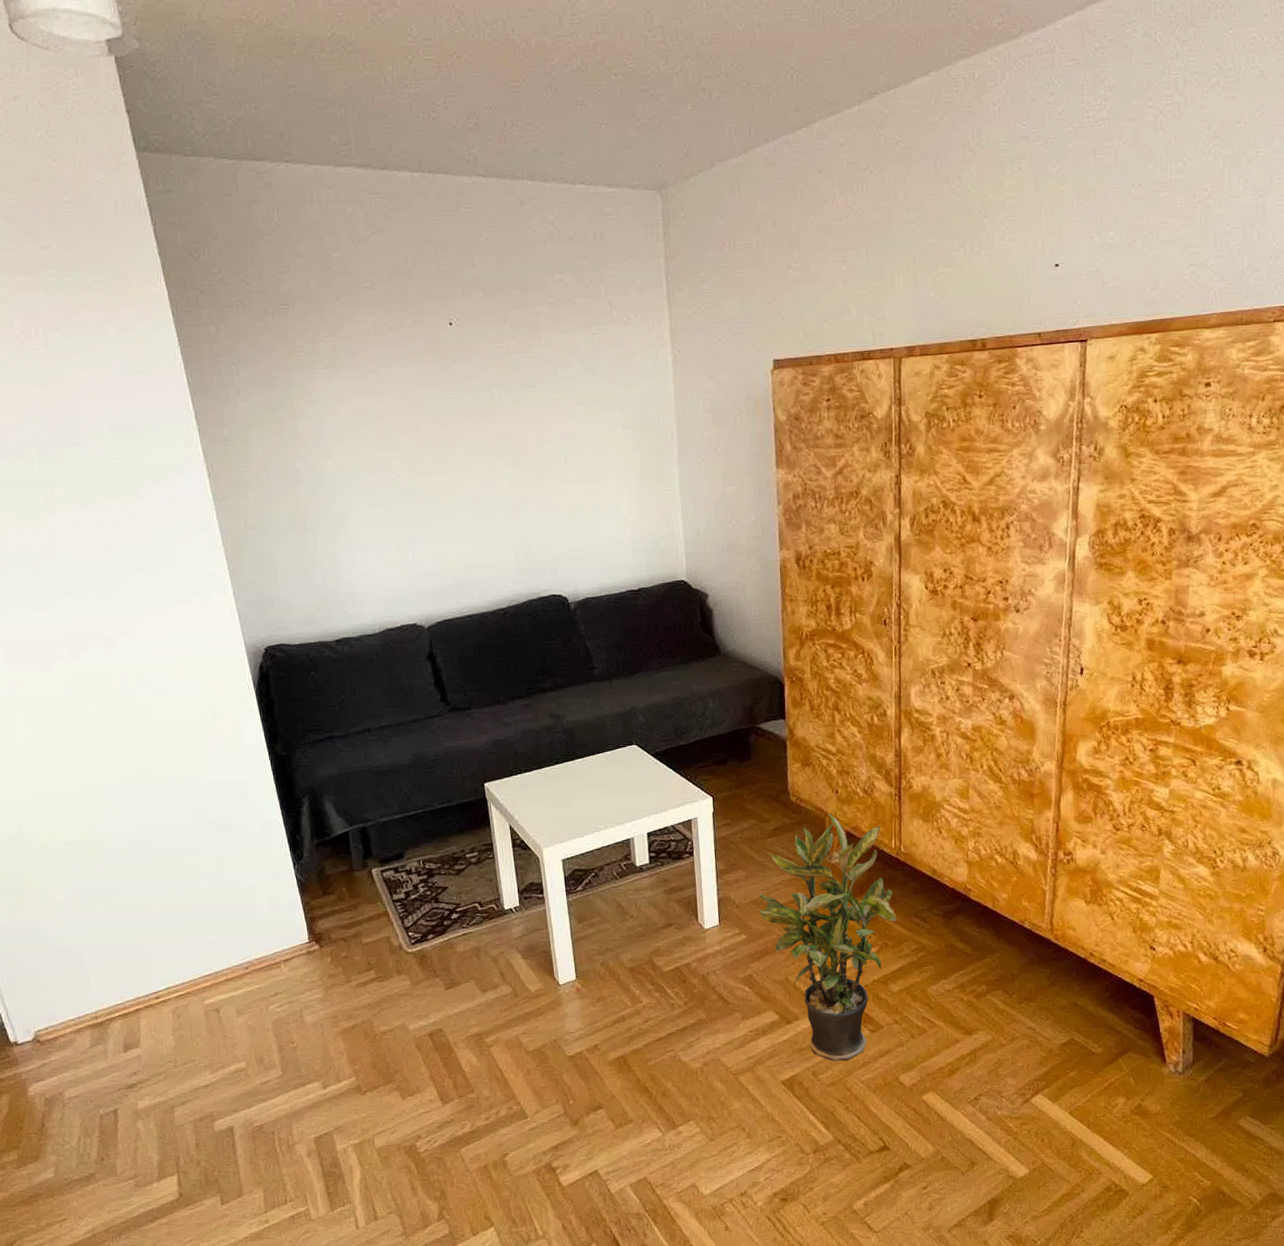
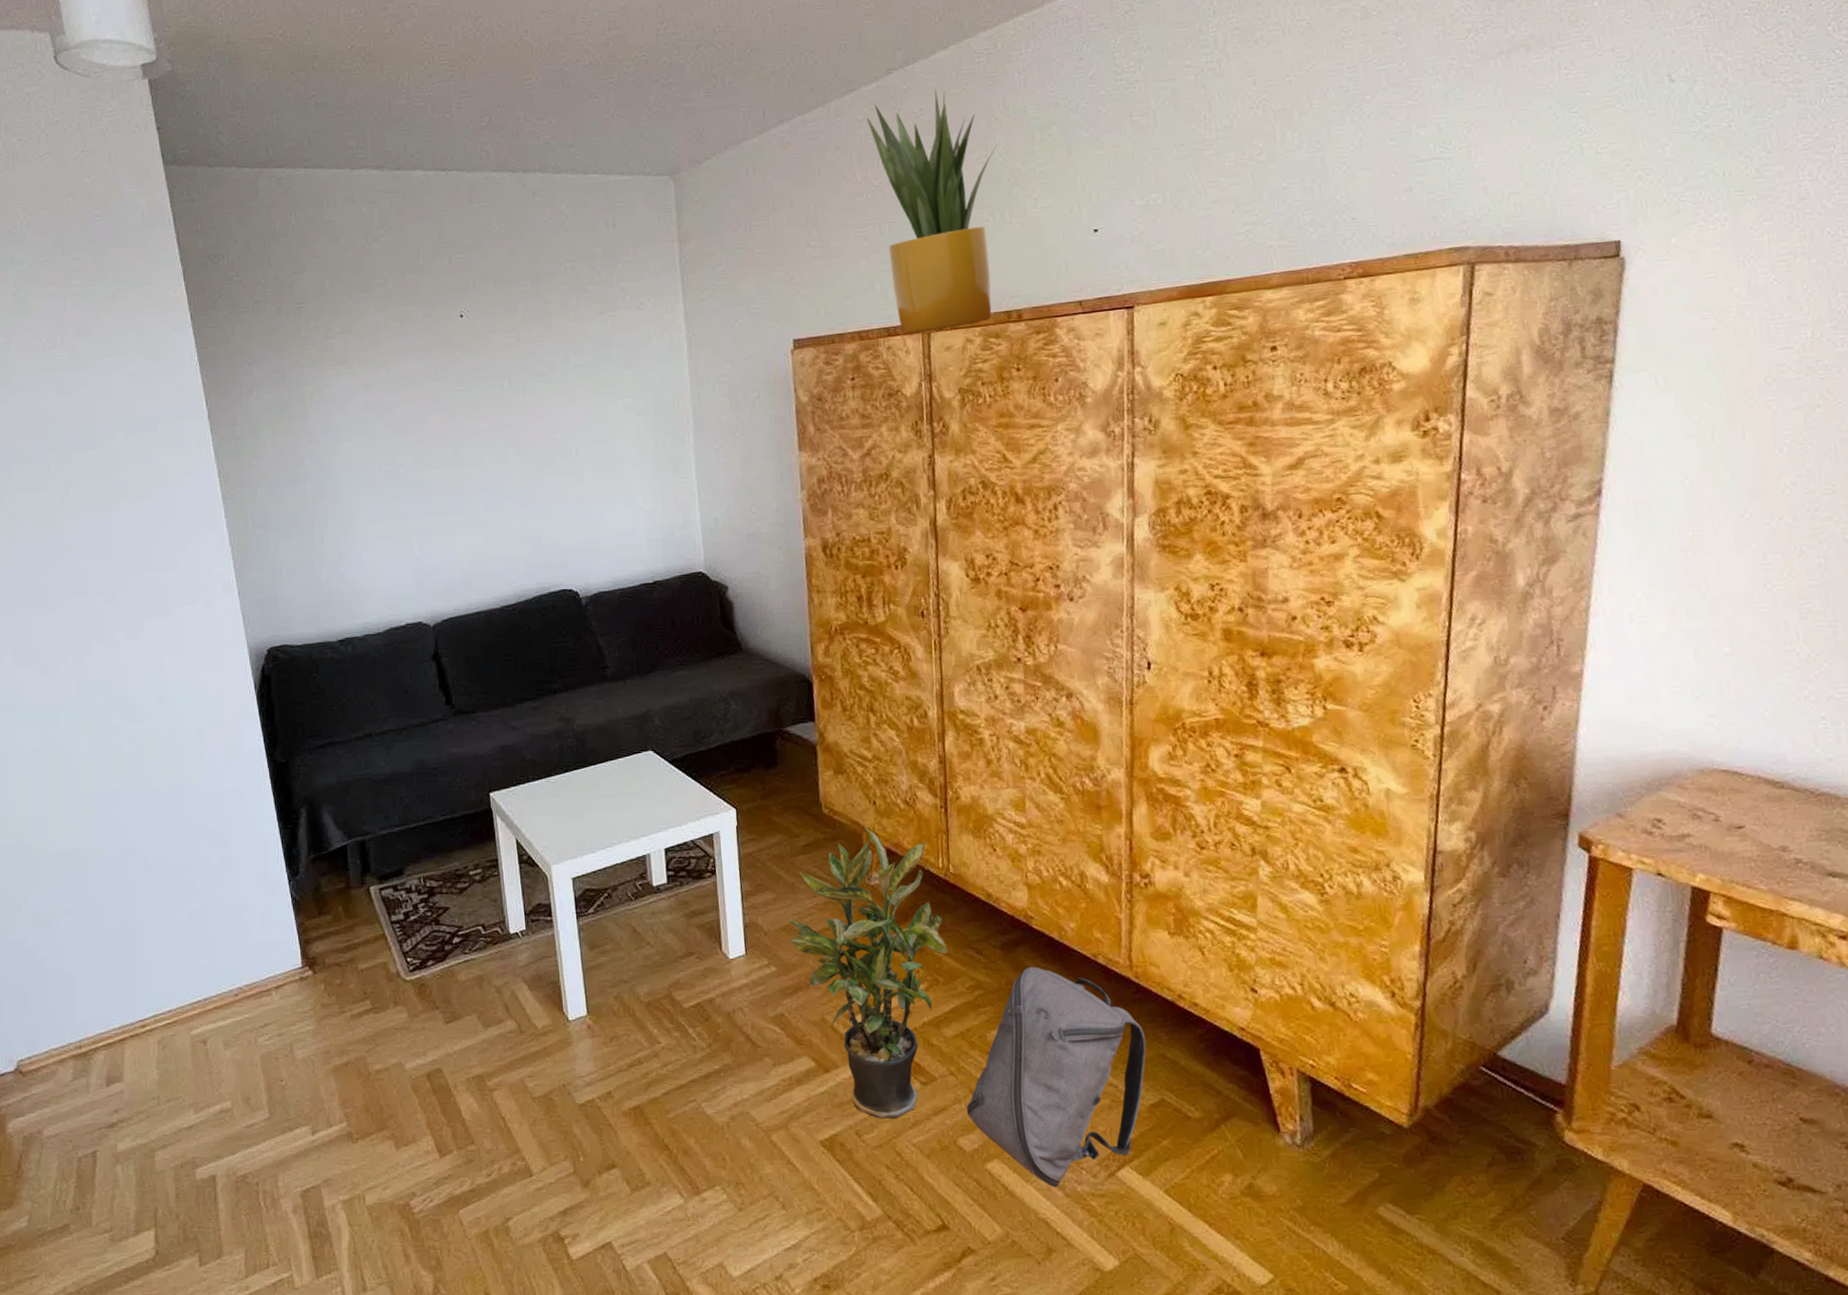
planter: none [848,116,970,359] -> present [866,89,997,335]
backpack: none [907,931,1061,1113] -> present [966,966,1147,1188]

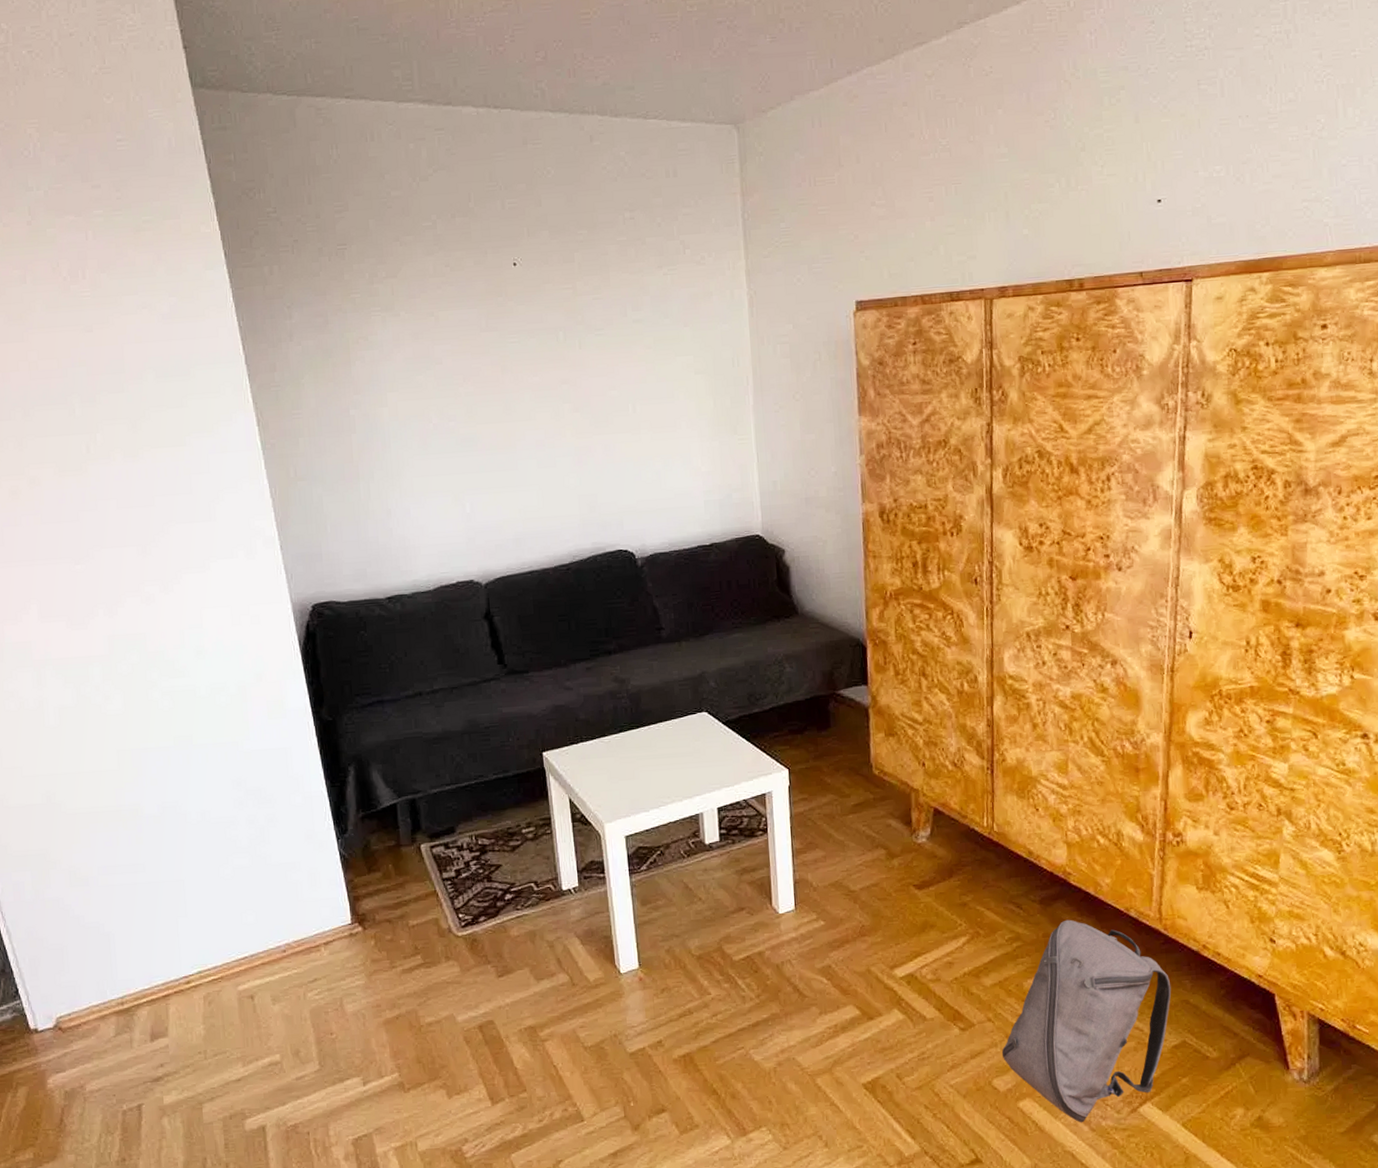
potted plant: present [788,827,948,1119] -> none [837,787,990,1063]
planter: present [866,89,997,335] -> none [935,47,1066,300]

